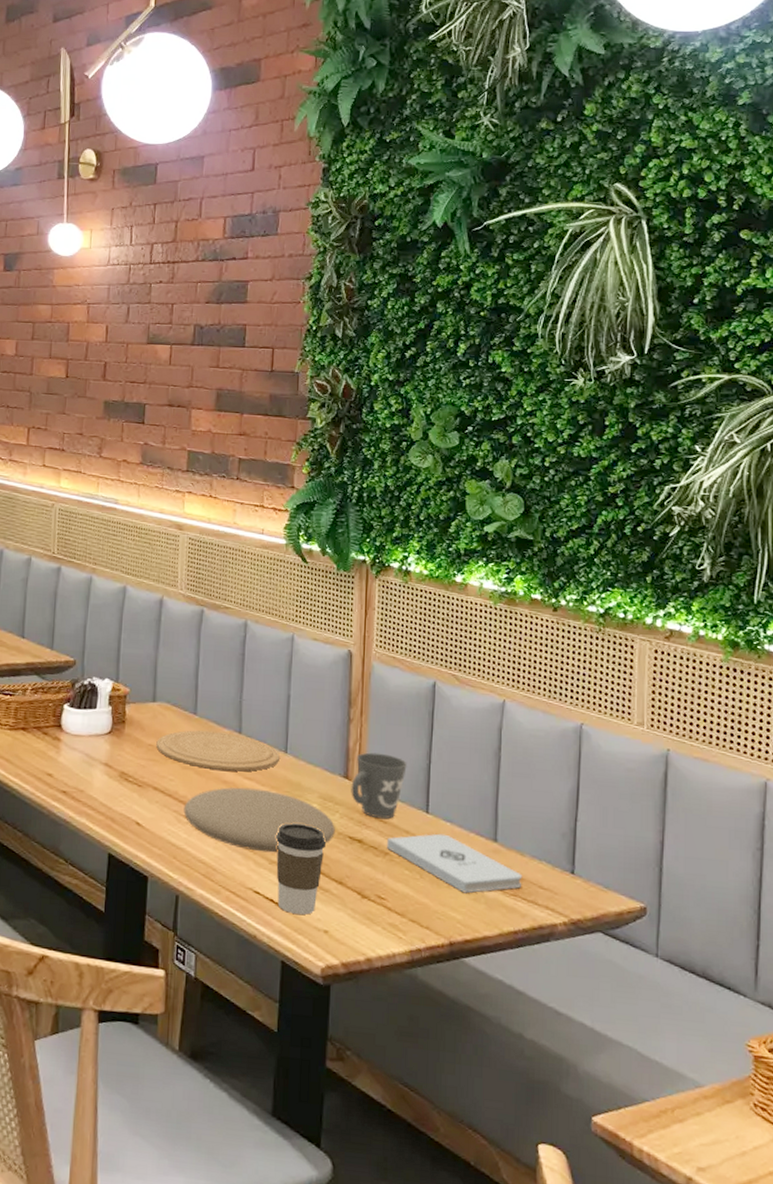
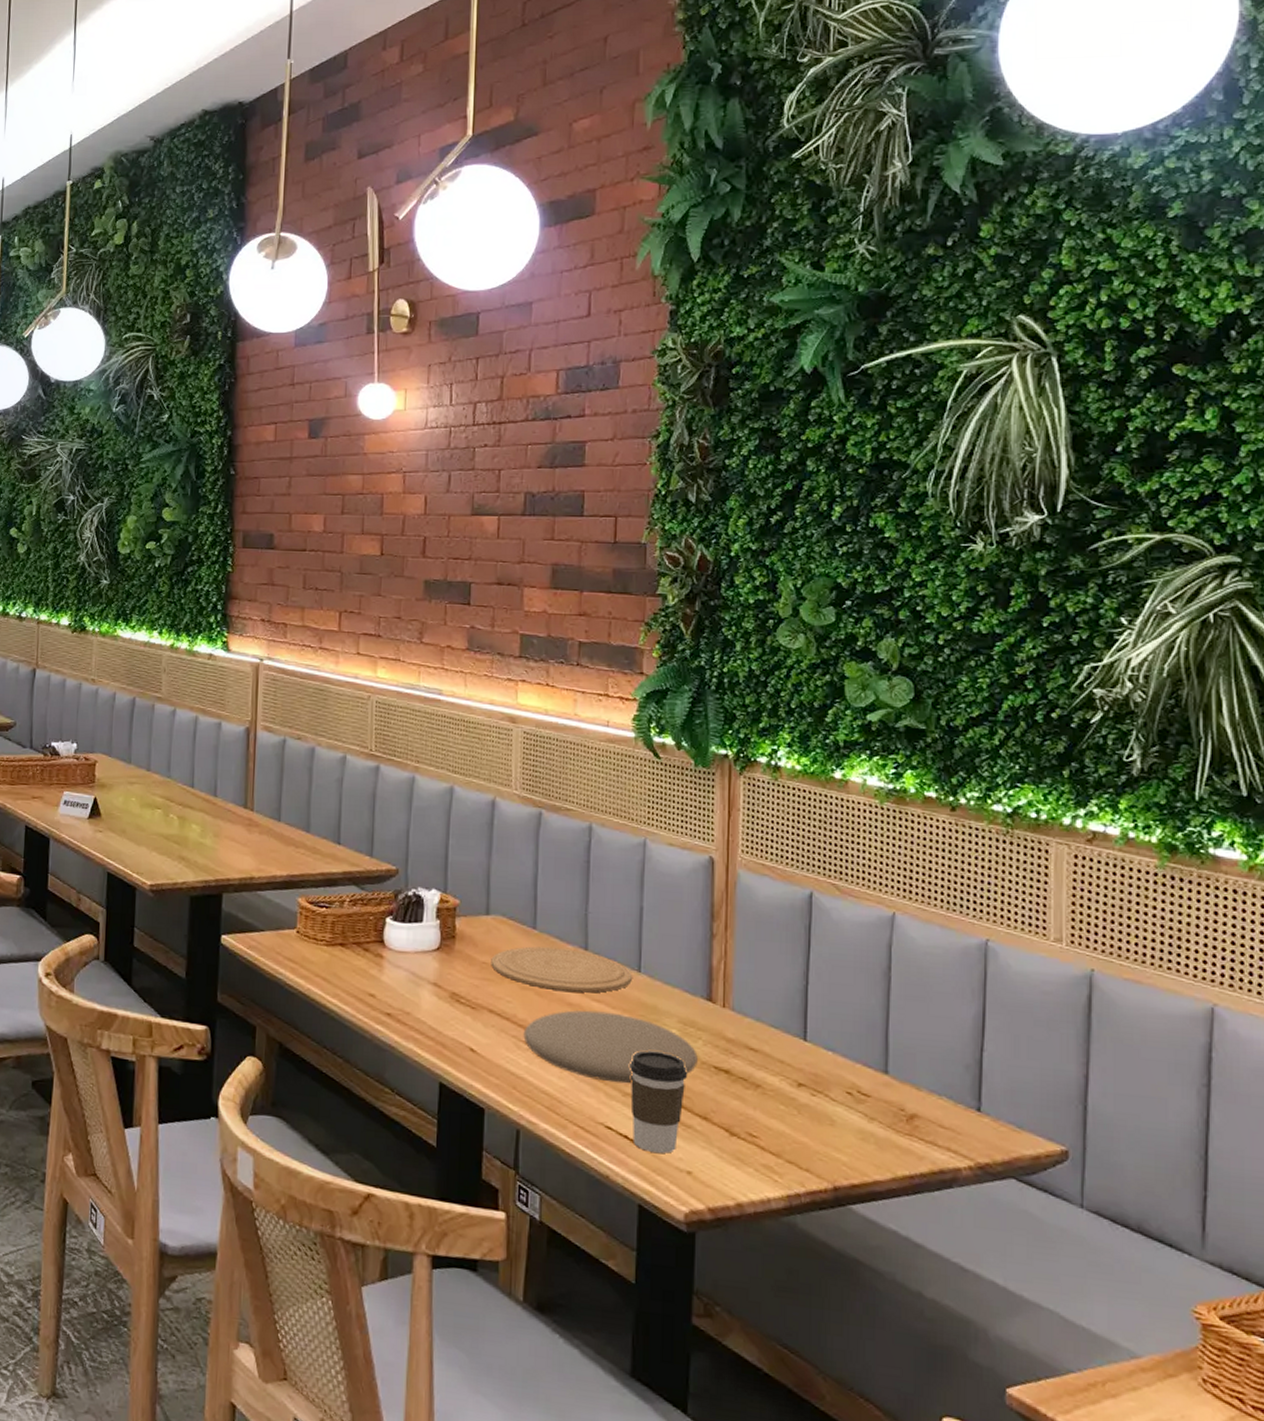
mug: present [351,752,407,819] -> none [715,972,780,1047]
notepad: present [387,833,523,893] -> none [759,1064,919,1132]

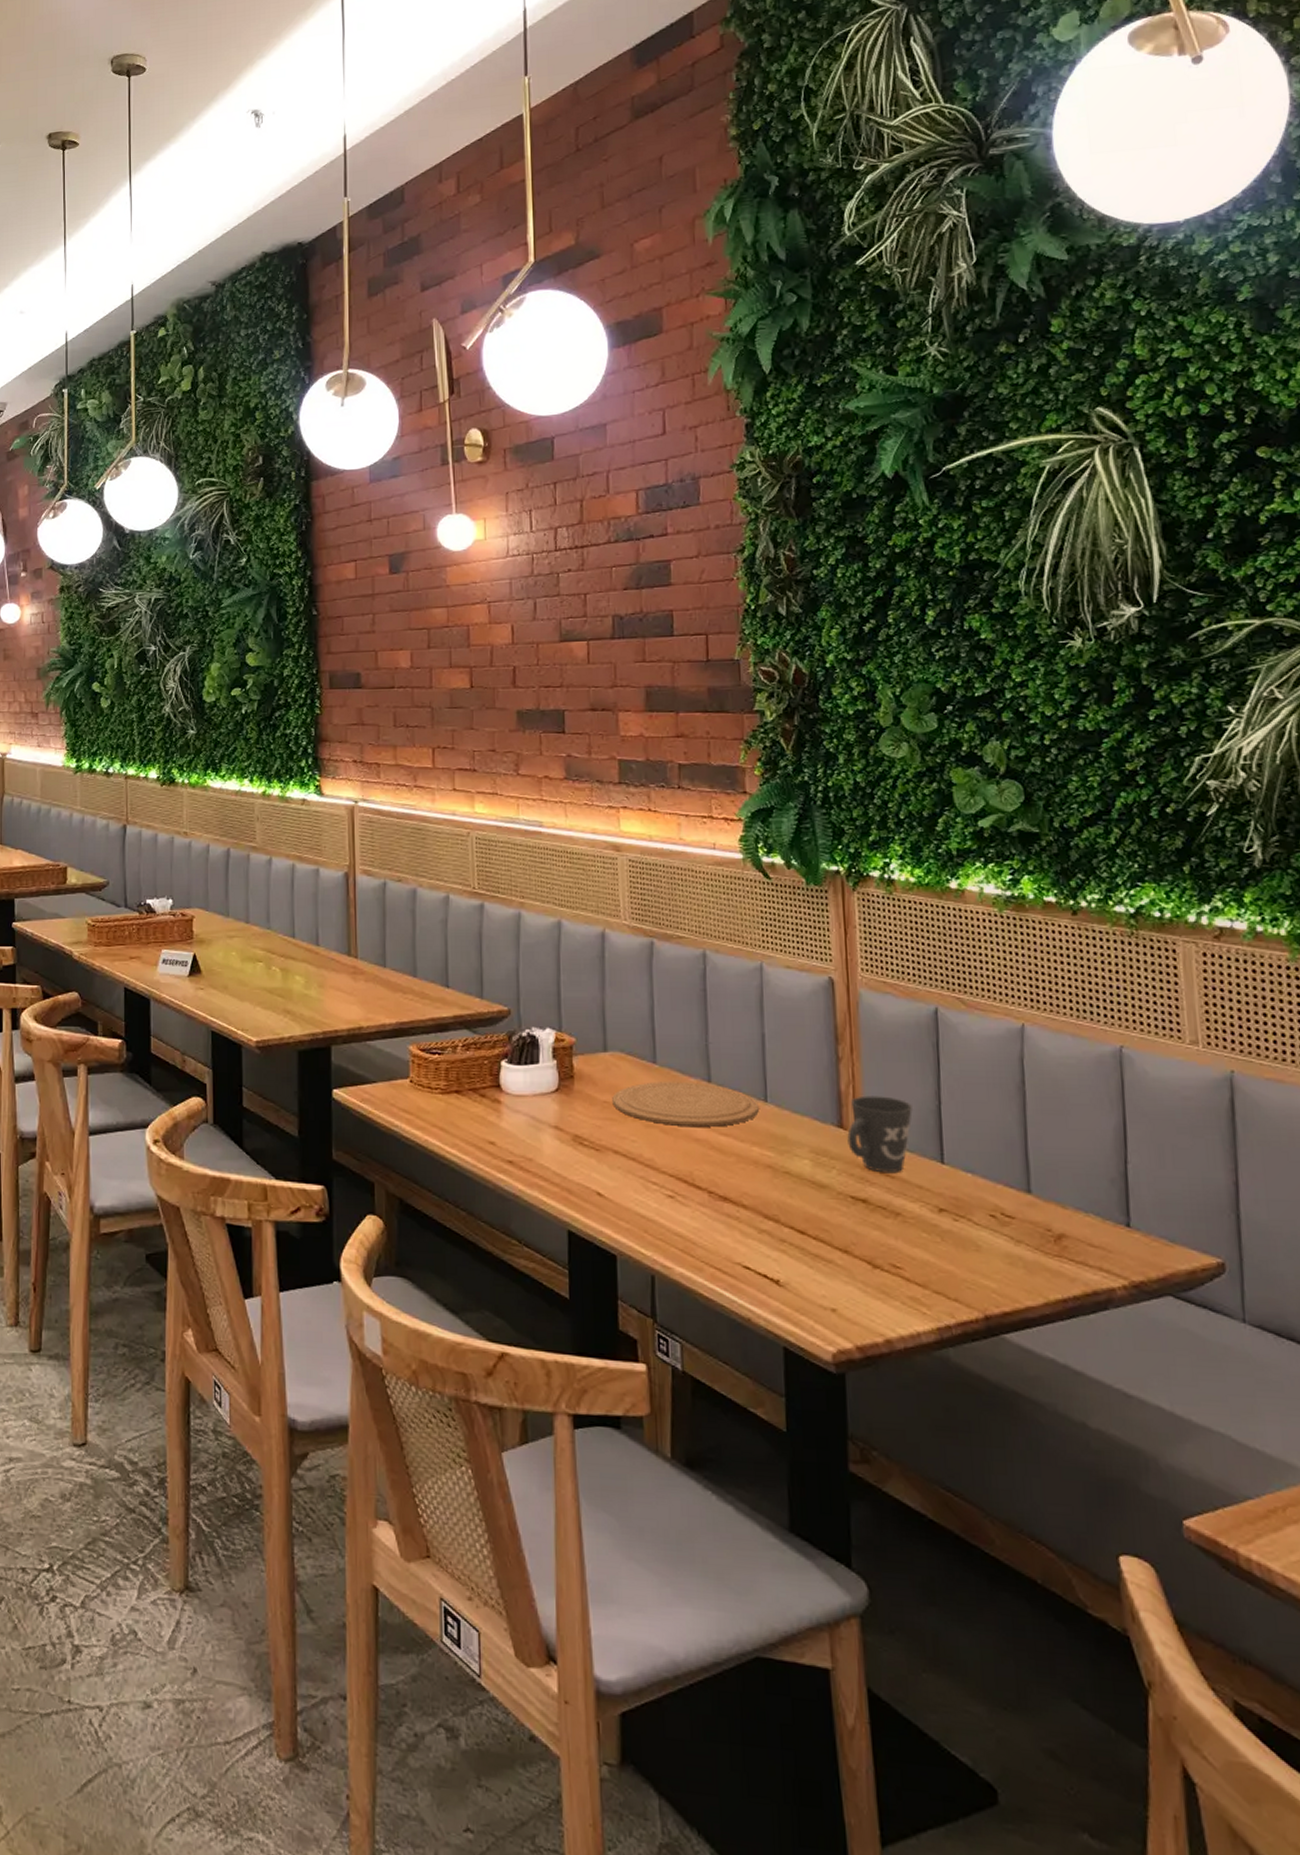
plate: present [523,1010,698,1084] -> none [651,1145,834,1220]
coffee cup: present [630,1050,687,1153] -> none [763,1184,823,1291]
mug: none [715,972,780,1047] -> present [847,1095,912,1174]

